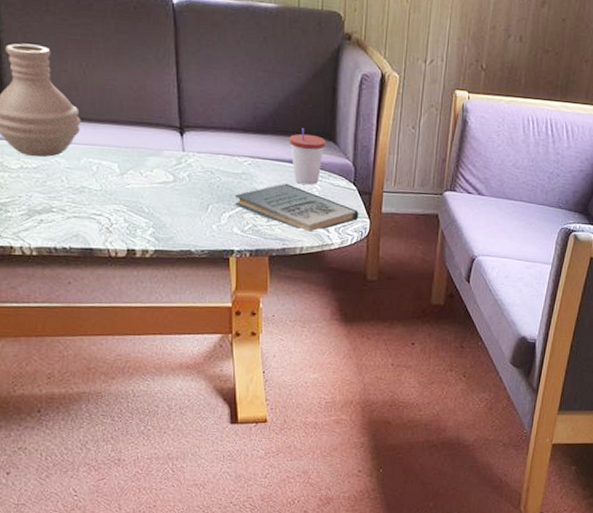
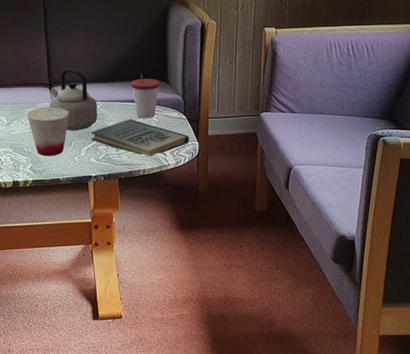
cup: none [147,157,206,221] -> present [26,107,69,156]
teapot: none [179,109,244,192] -> present [49,68,98,131]

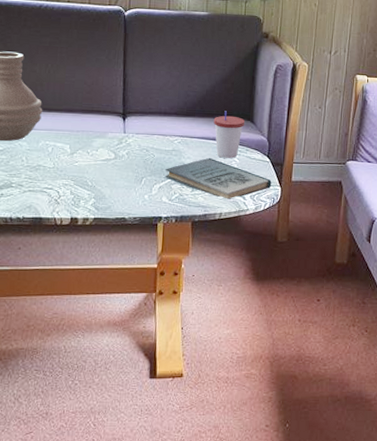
cup: present [26,107,69,156] -> none [94,138,143,193]
teapot: present [49,68,98,131] -> none [121,98,175,166]

